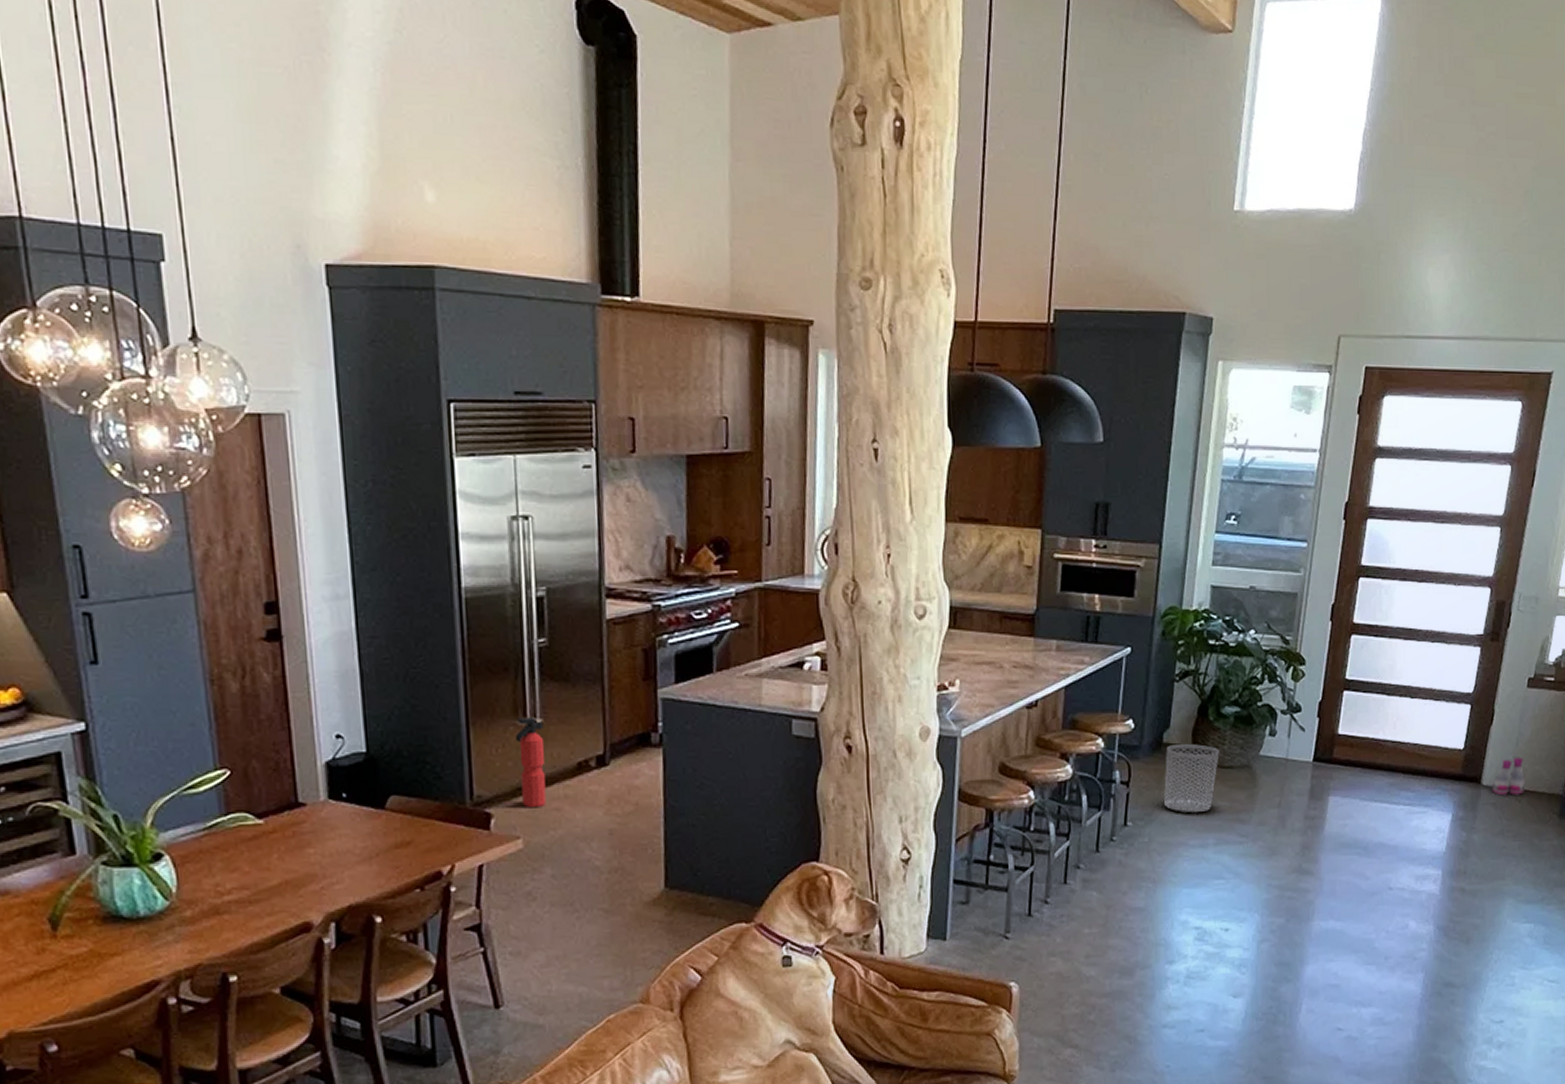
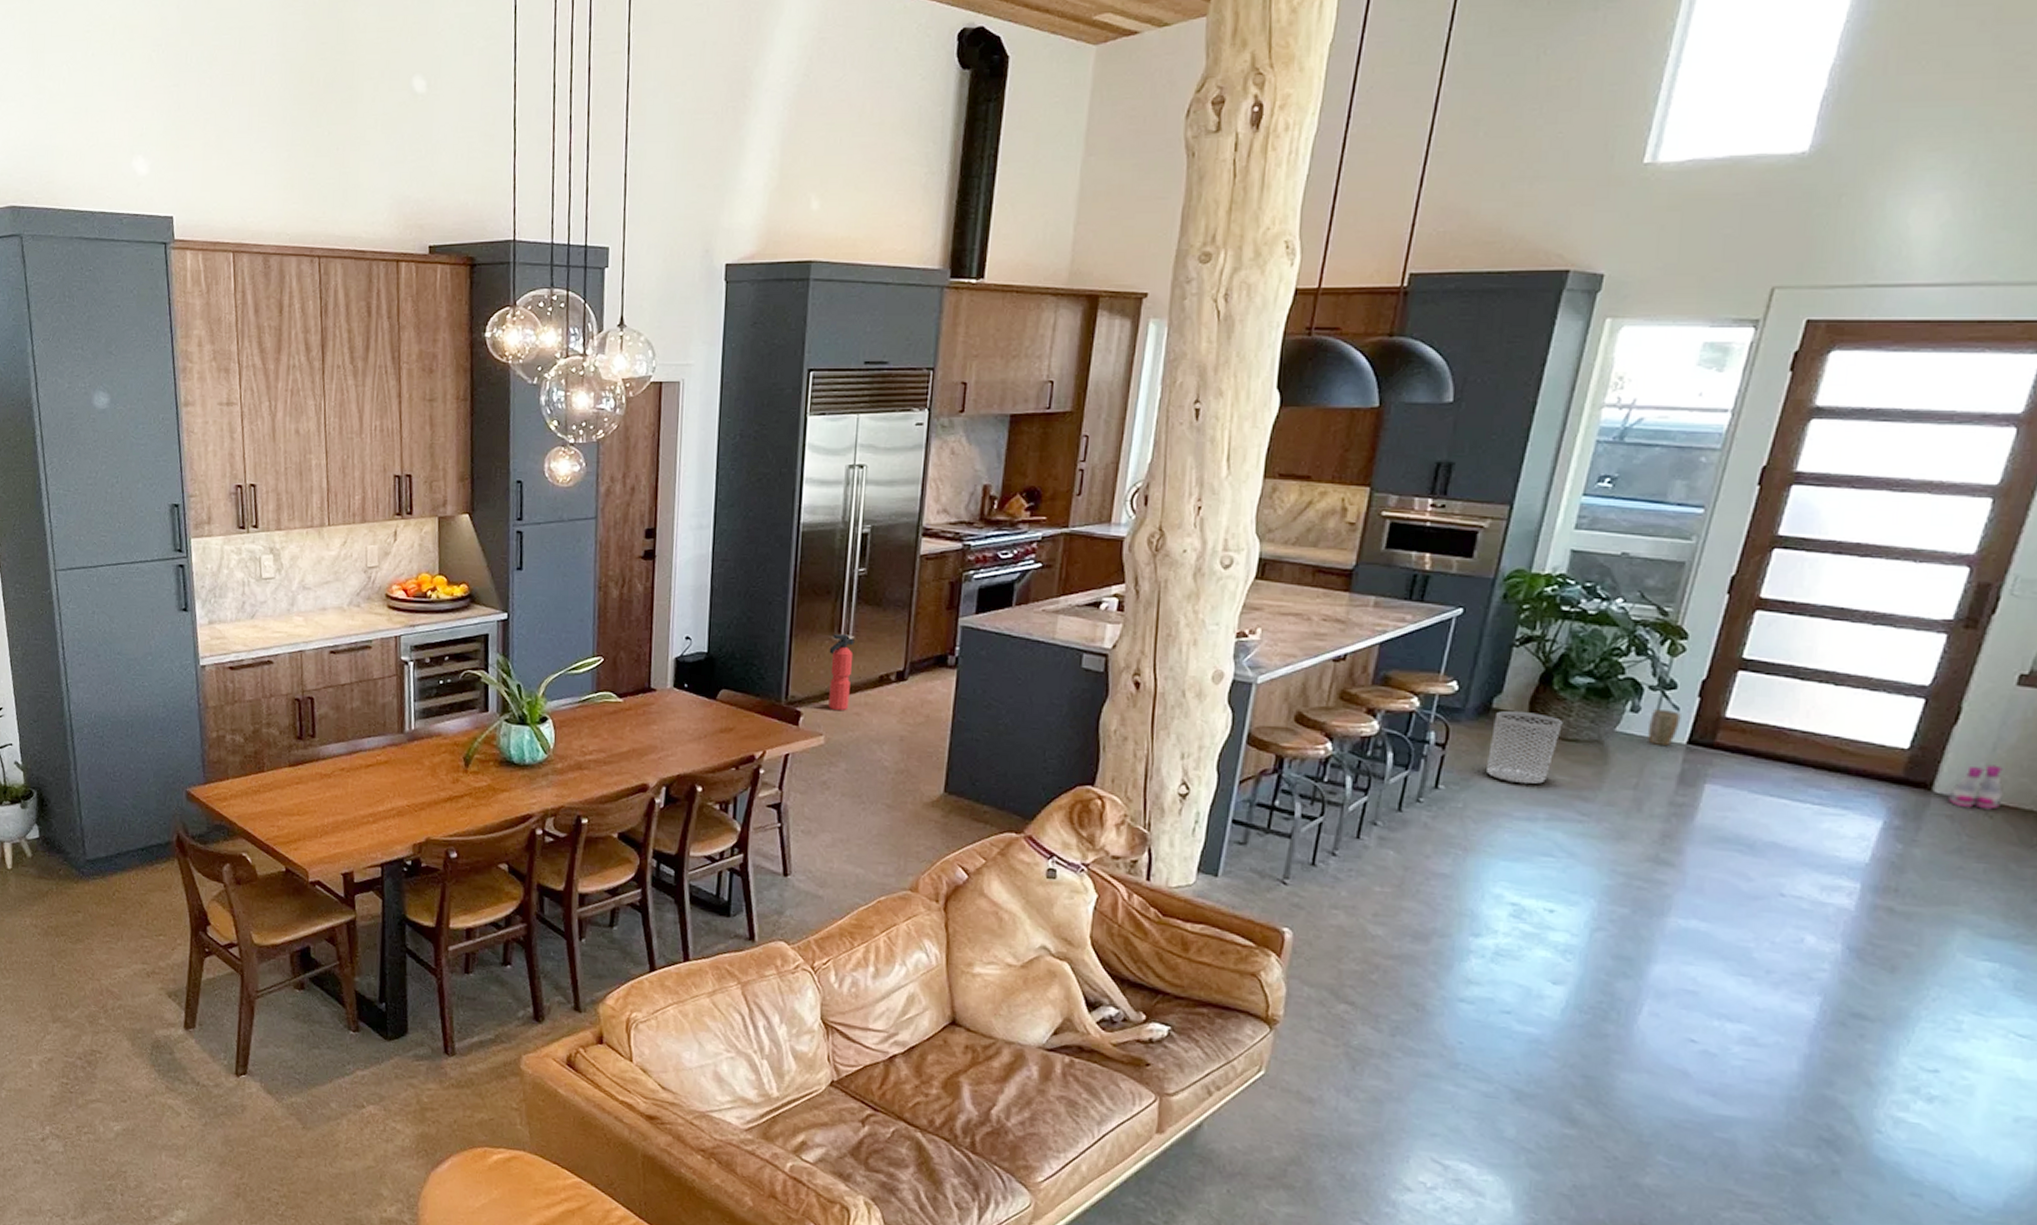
plant pot: none [1284,731,1307,765] -> present [1648,709,1681,745]

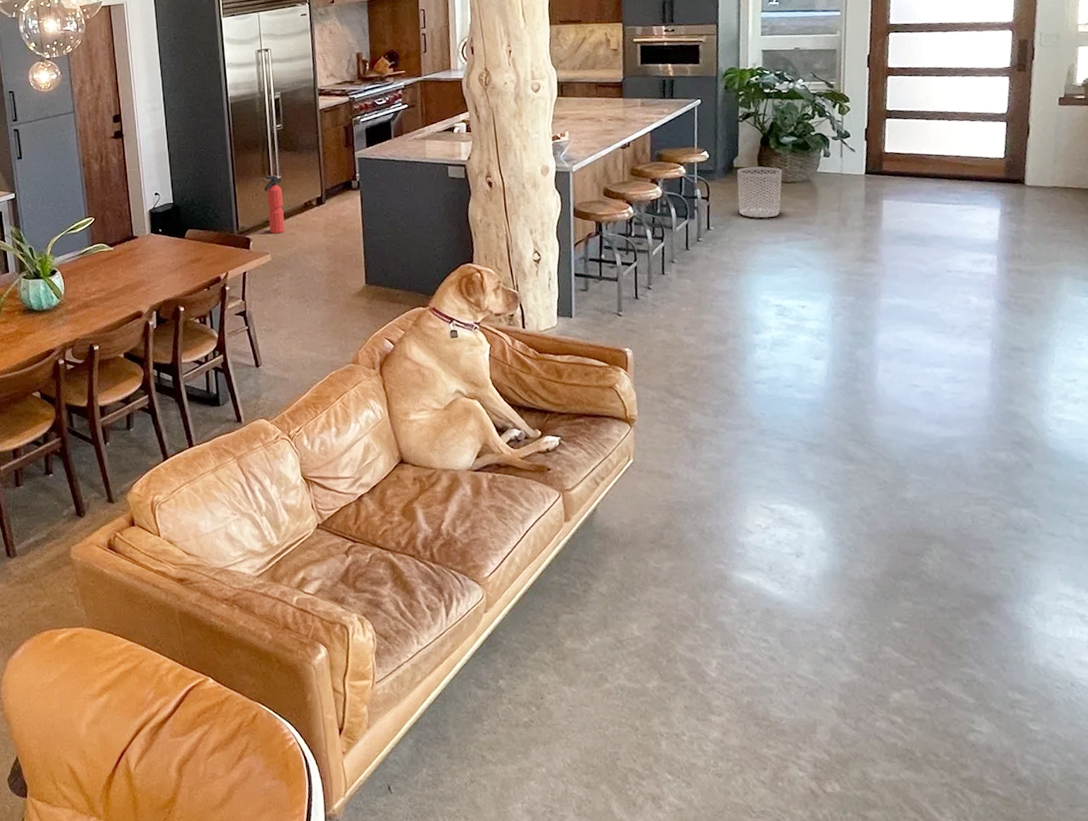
plant pot: present [1648,709,1681,745] -> none [837,152,858,178]
boots: present [1948,765,2003,810] -> none [1036,161,1069,193]

